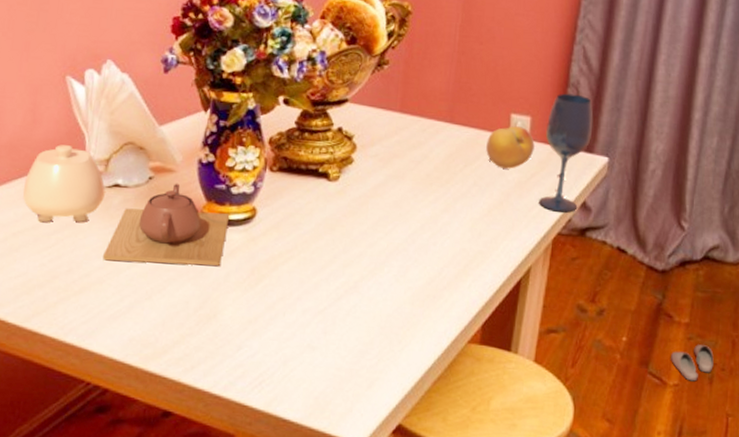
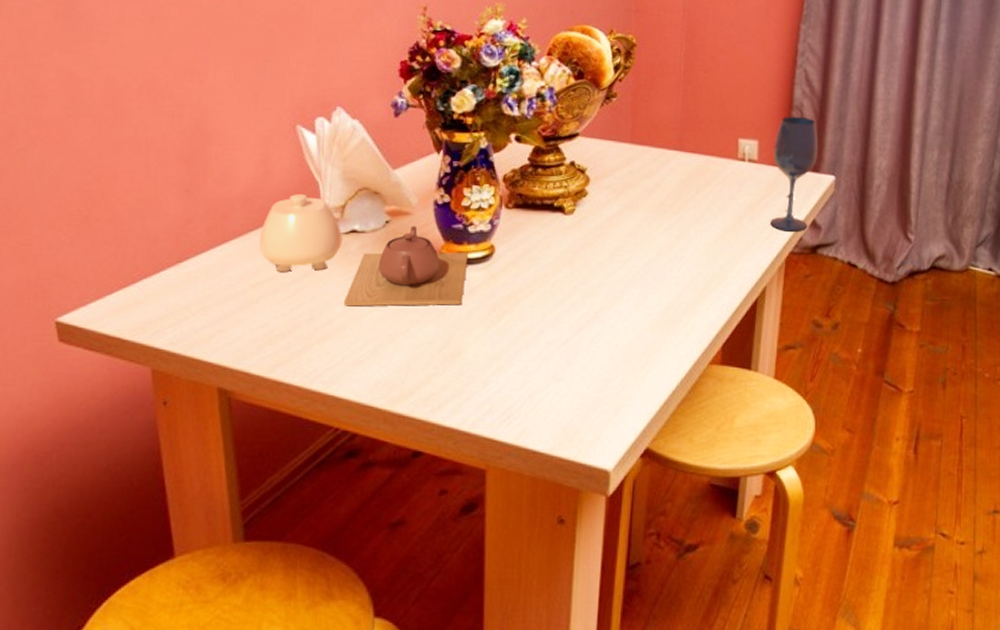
fruit: present [486,126,535,169] -> none [716,150,763,193]
slippers: present [671,345,714,382] -> none [905,351,946,387]

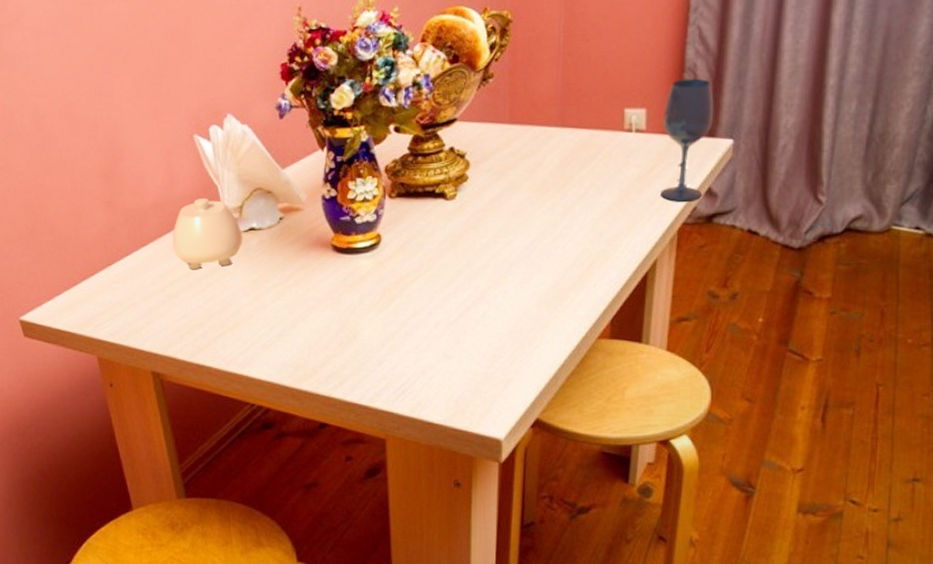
teapot: present [344,225,469,307] -> none [249,220,357,297]

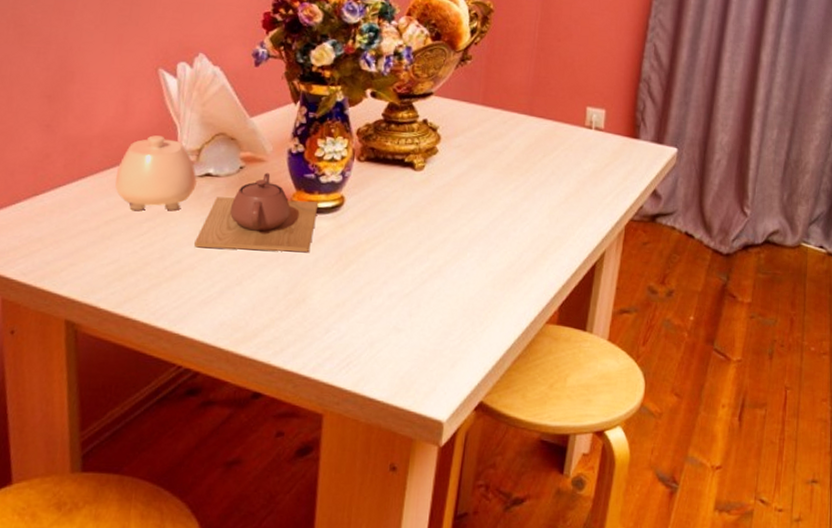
teapot: none [249,220,357,297] -> present [194,172,319,252]
wineglass: present [661,78,714,202] -> none [613,88,664,200]

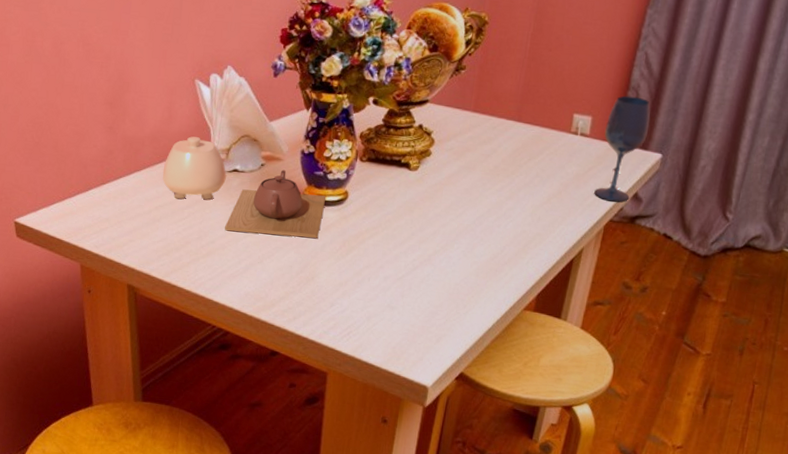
wineglass: none [613,88,664,200] -> present [594,95,651,202]

